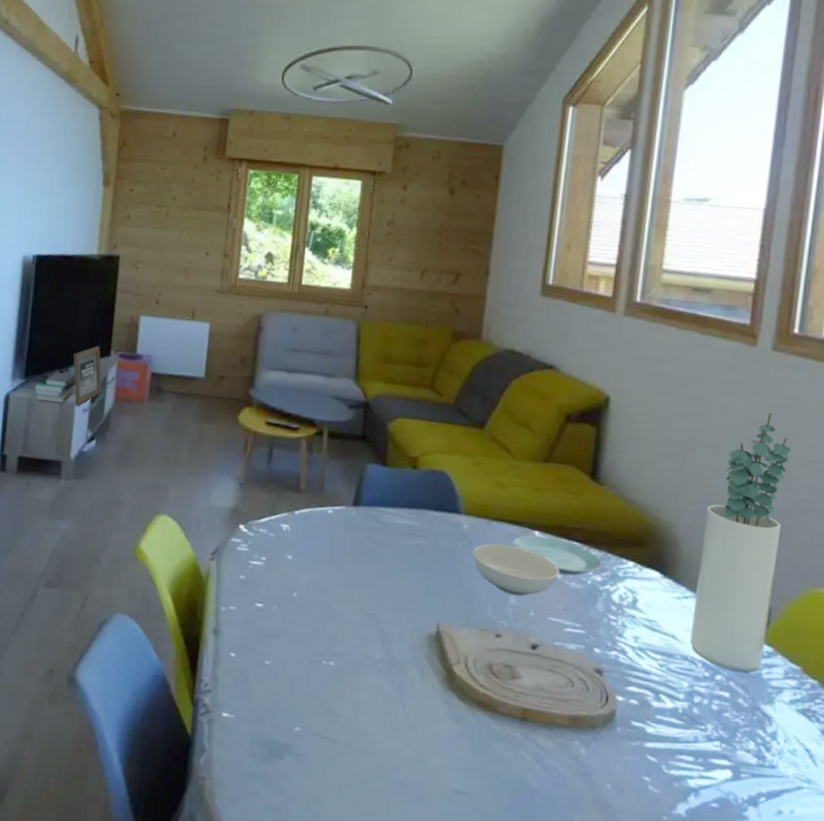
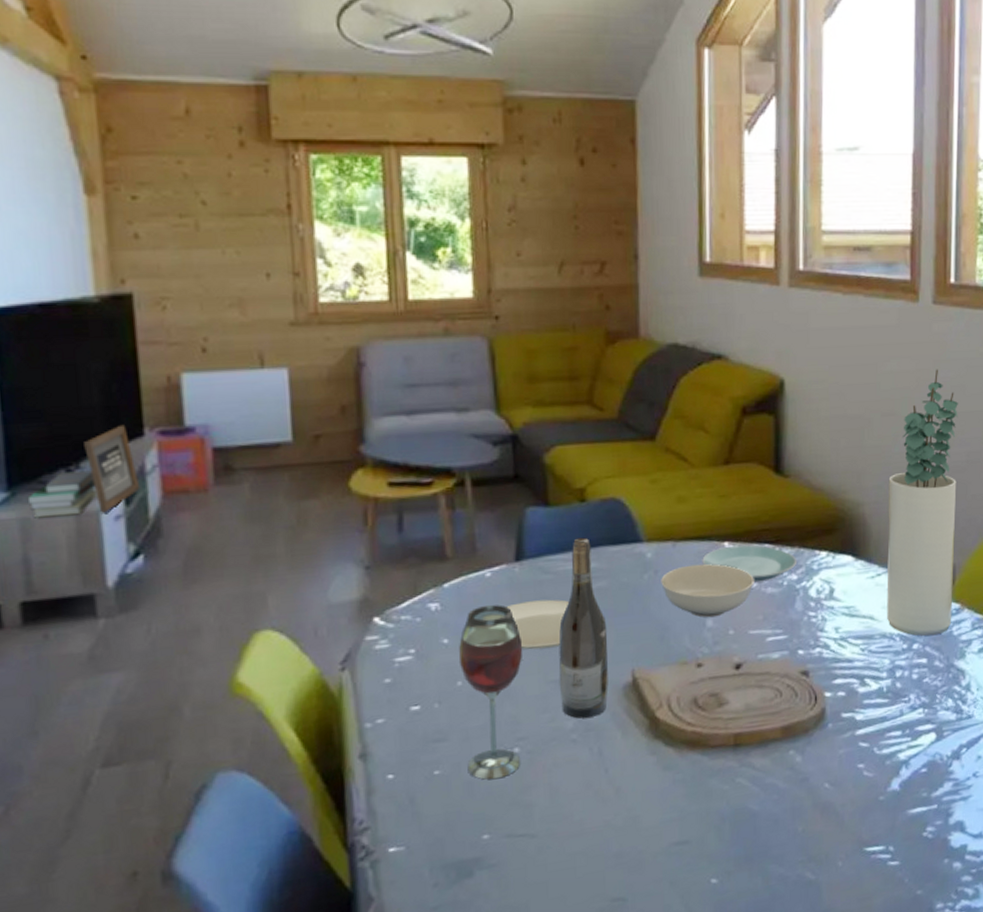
wineglass: none [291,536,350,683] -> present [458,604,523,780]
plate: none [340,540,392,586] -> present [506,599,570,650]
wine bottle: none [373,498,421,655] -> present [558,537,609,719]

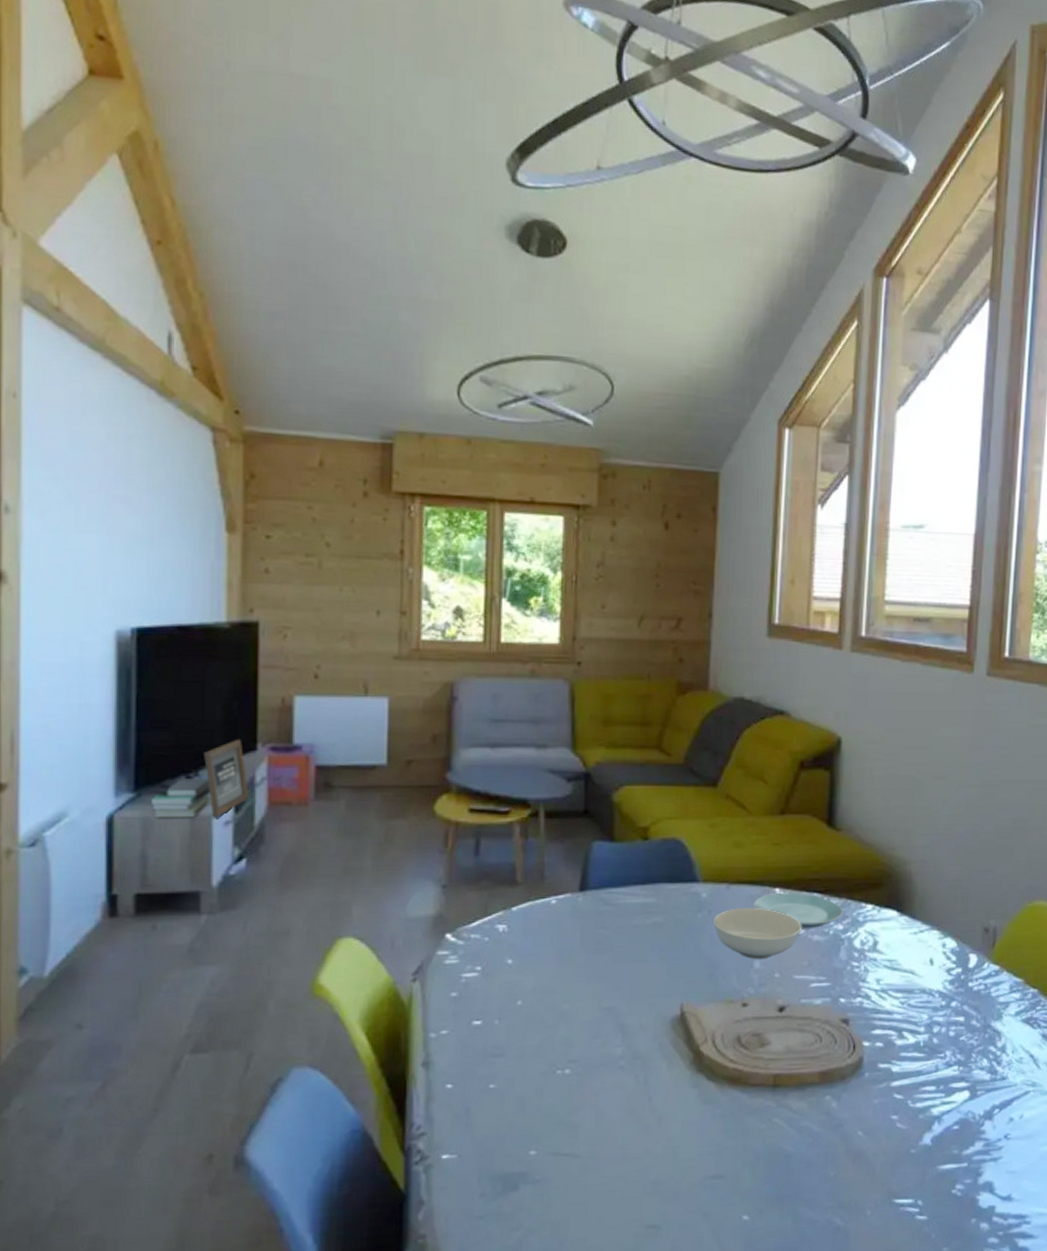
wineglass: present [458,604,523,780] -> none [520,931,581,1097]
plate: present [506,599,570,650] -> none [568,930,627,977]
wine bottle: present [558,537,609,719] -> none [611,873,660,1046]
vase: present [886,369,958,636] -> none [927,738,1007,995]

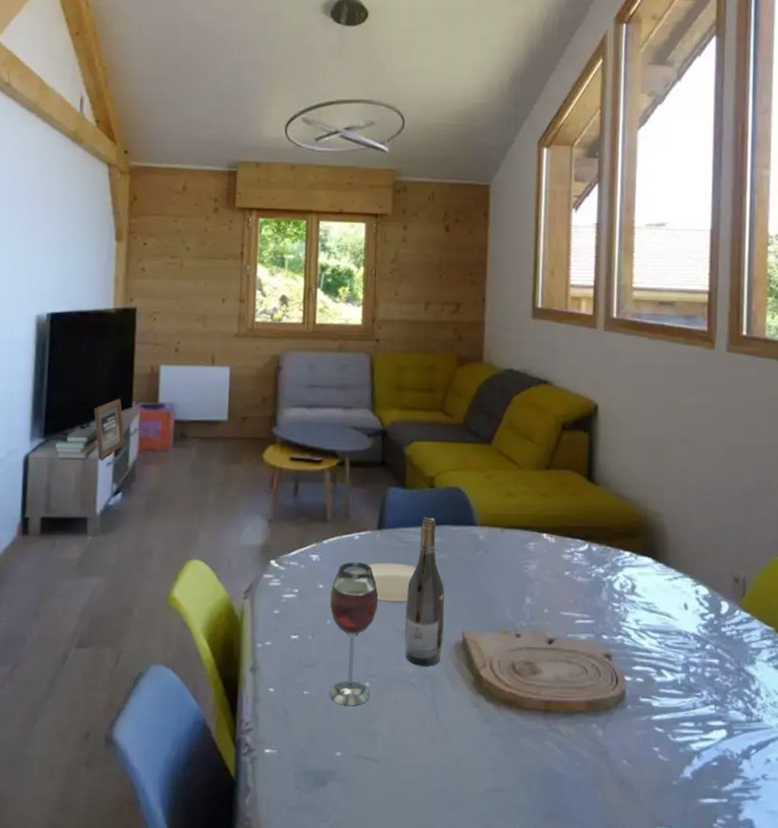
wineglass: none [520,931,581,1097] -> present [329,562,379,705]
plate: none [568,930,627,977] -> present [368,563,417,603]
wine bottle: none [611,873,660,1046] -> present [404,516,445,666]
bowl: present [713,907,802,960] -> none [490,549,567,596]
plate: present [753,892,844,928] -> none [524,537,604,570]

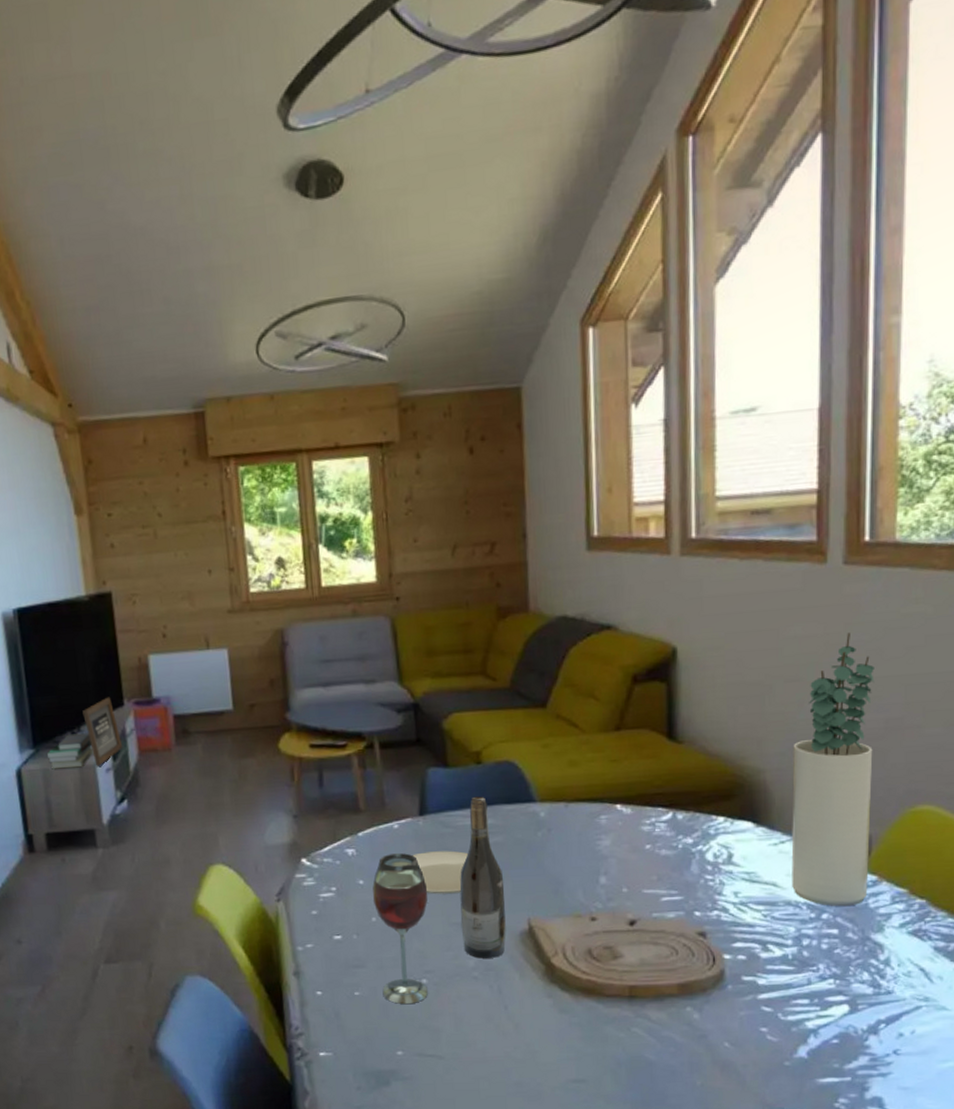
vase: none [682,406,749,640] -> present [791,632,875,907]

